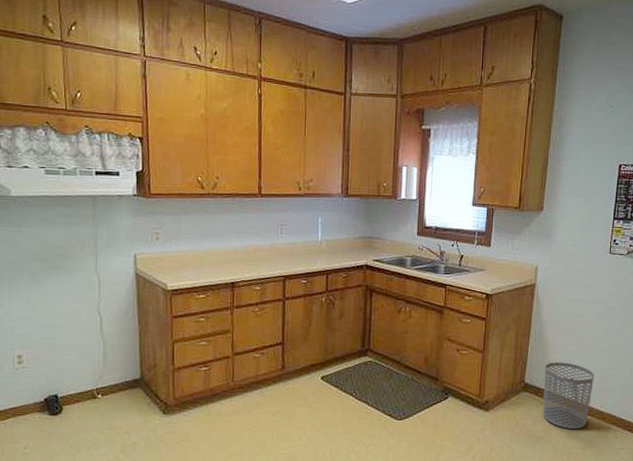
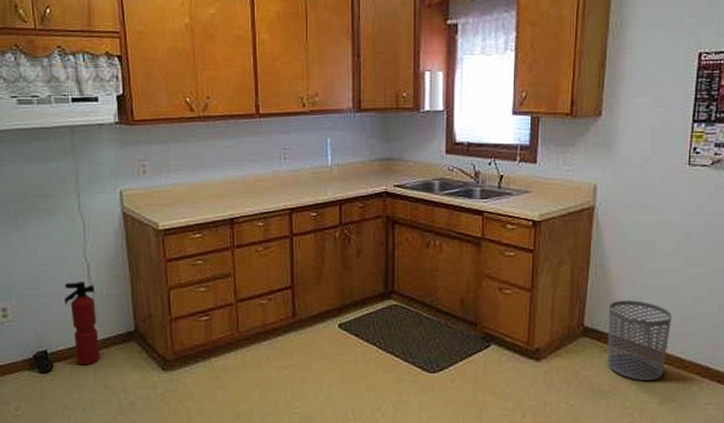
fire extinguisher: none [77,332,107,409] -> present [64,281,100,366]

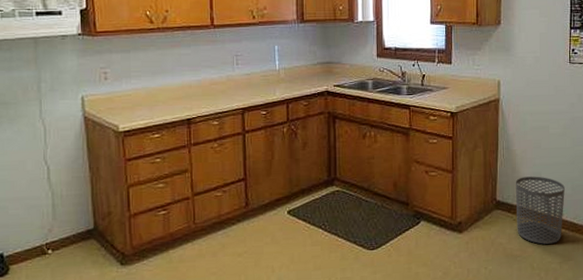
fire extinguisher: present [64,281,100,366] -> none [23,183,58,266]

